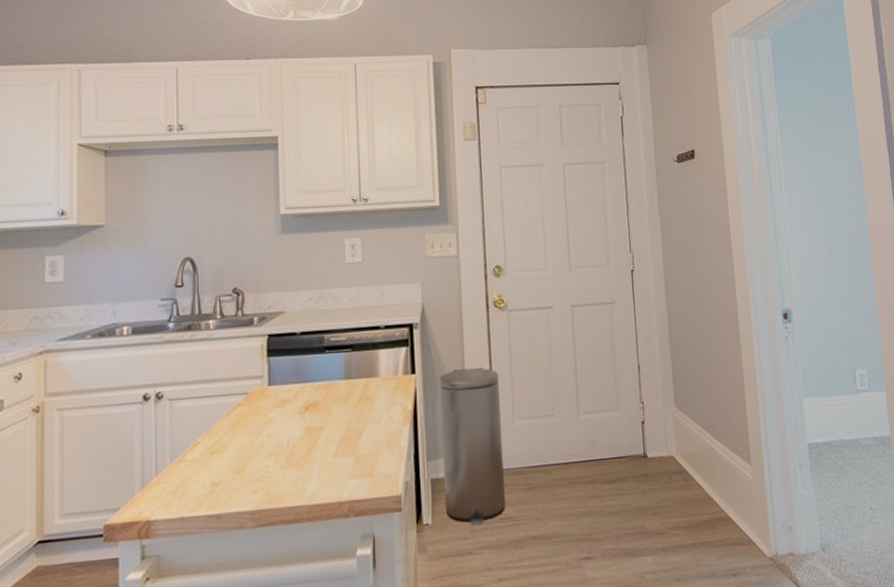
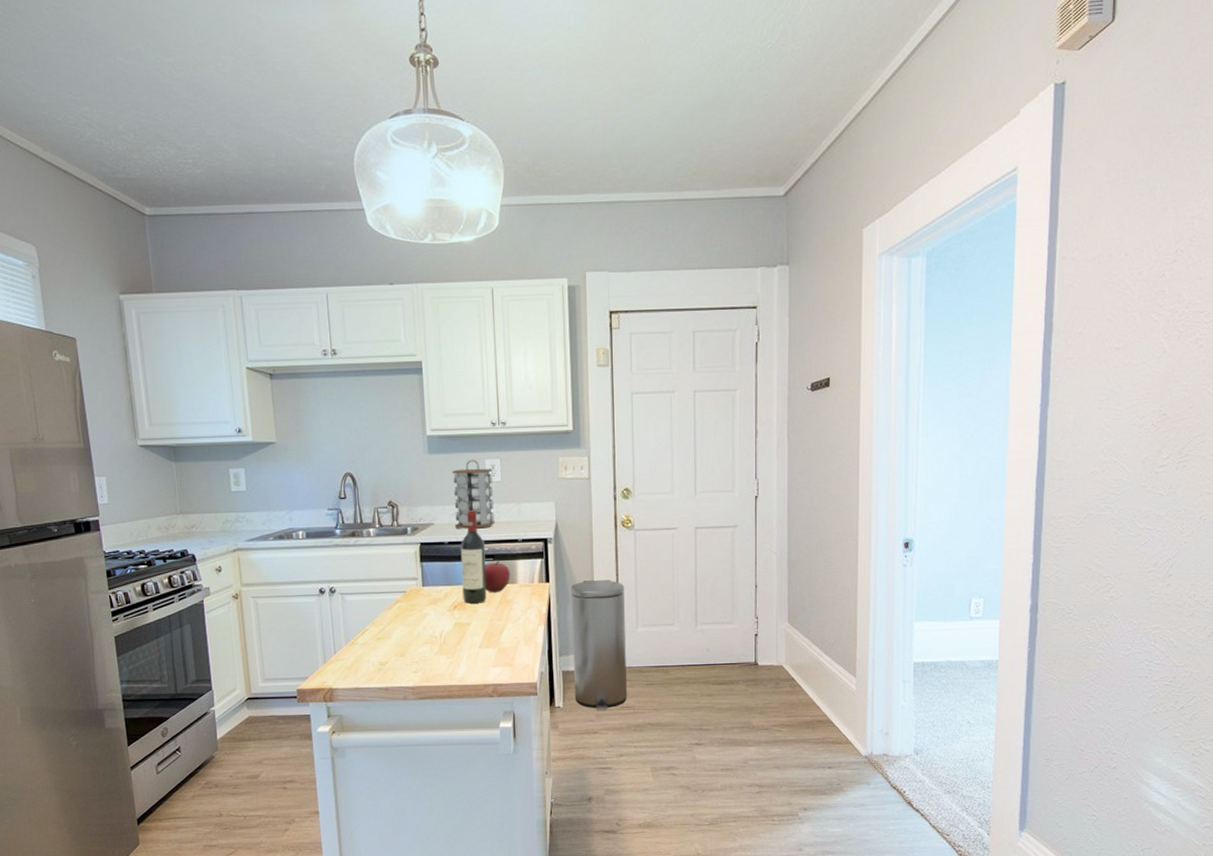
spice rack: none [307,238,355,317] -> present [452,458,496,529]
wine bottle: none [314,294,344,404] -> present [460,509,487,604]
fruit: none [341,351,371,390] -> present [484,561,510,593]

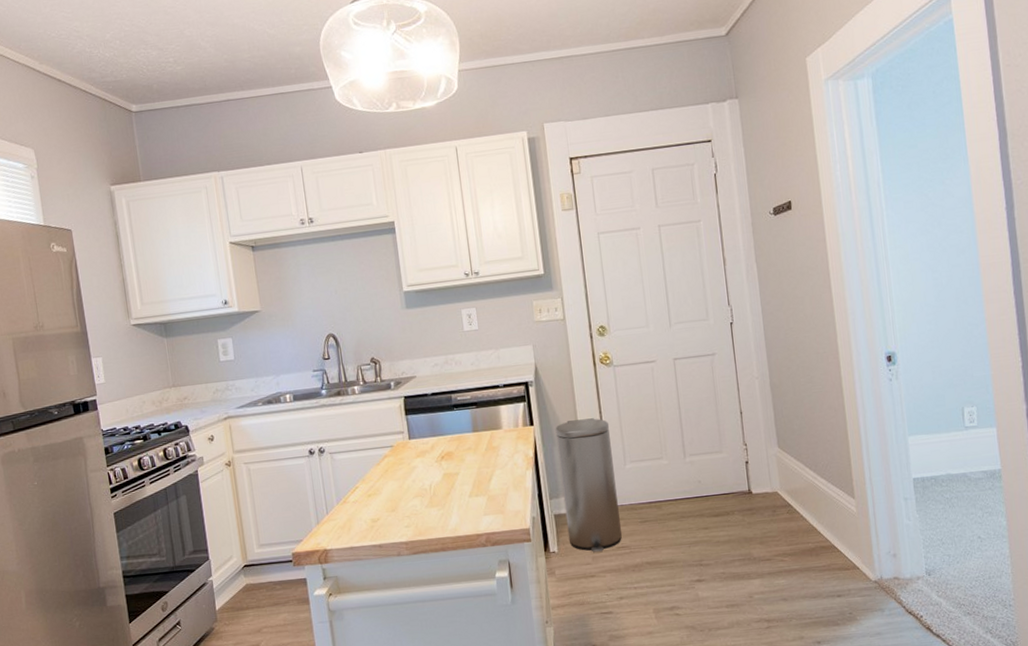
spice rack: present [452,458,496,529] -> none [430,310,476,379]
wine bottle: present [460,509,487,604] -> none [443,359,473,453]
fruit: present [484,561,510,593] -> none [468,408,495,441]

